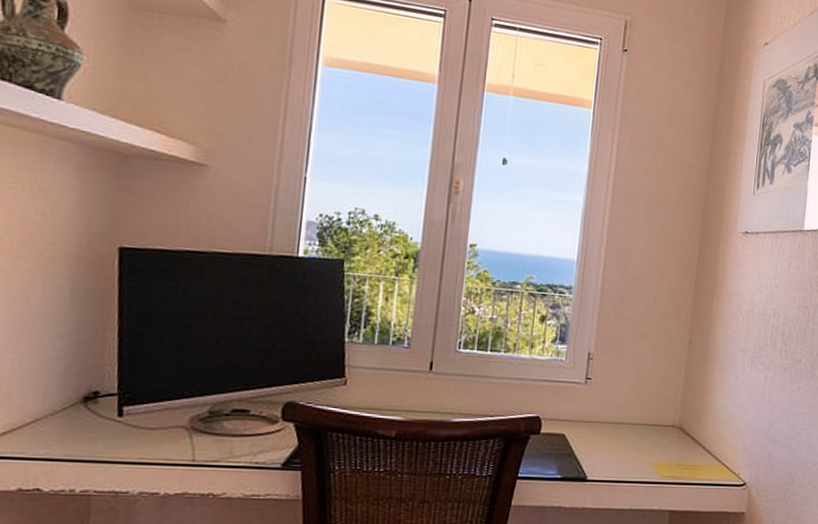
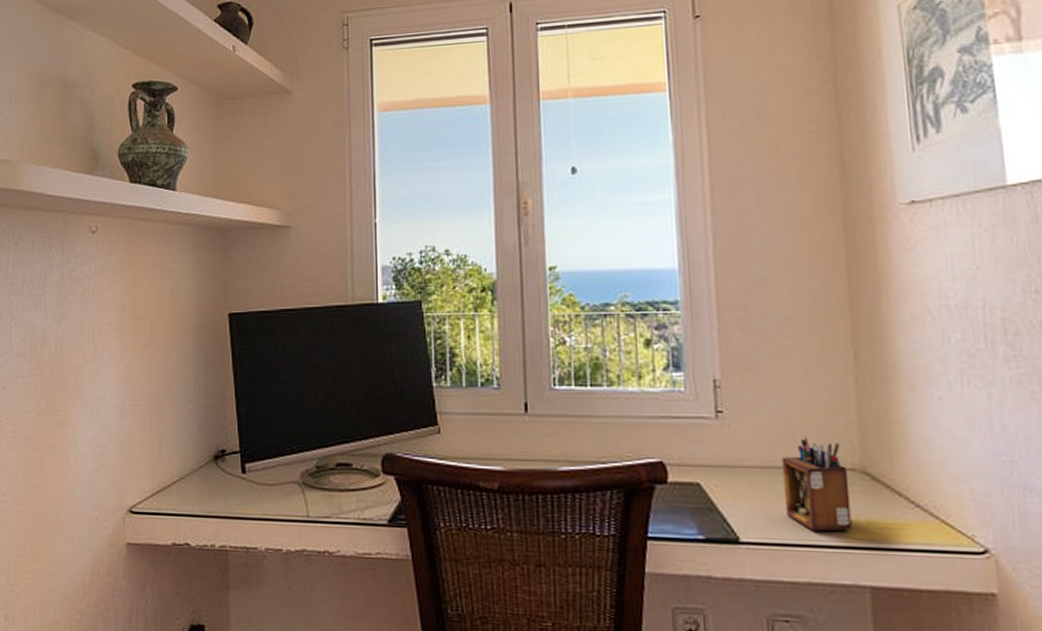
desk organizer: none [623,400,670,472] -> present [781,436,853,532]

